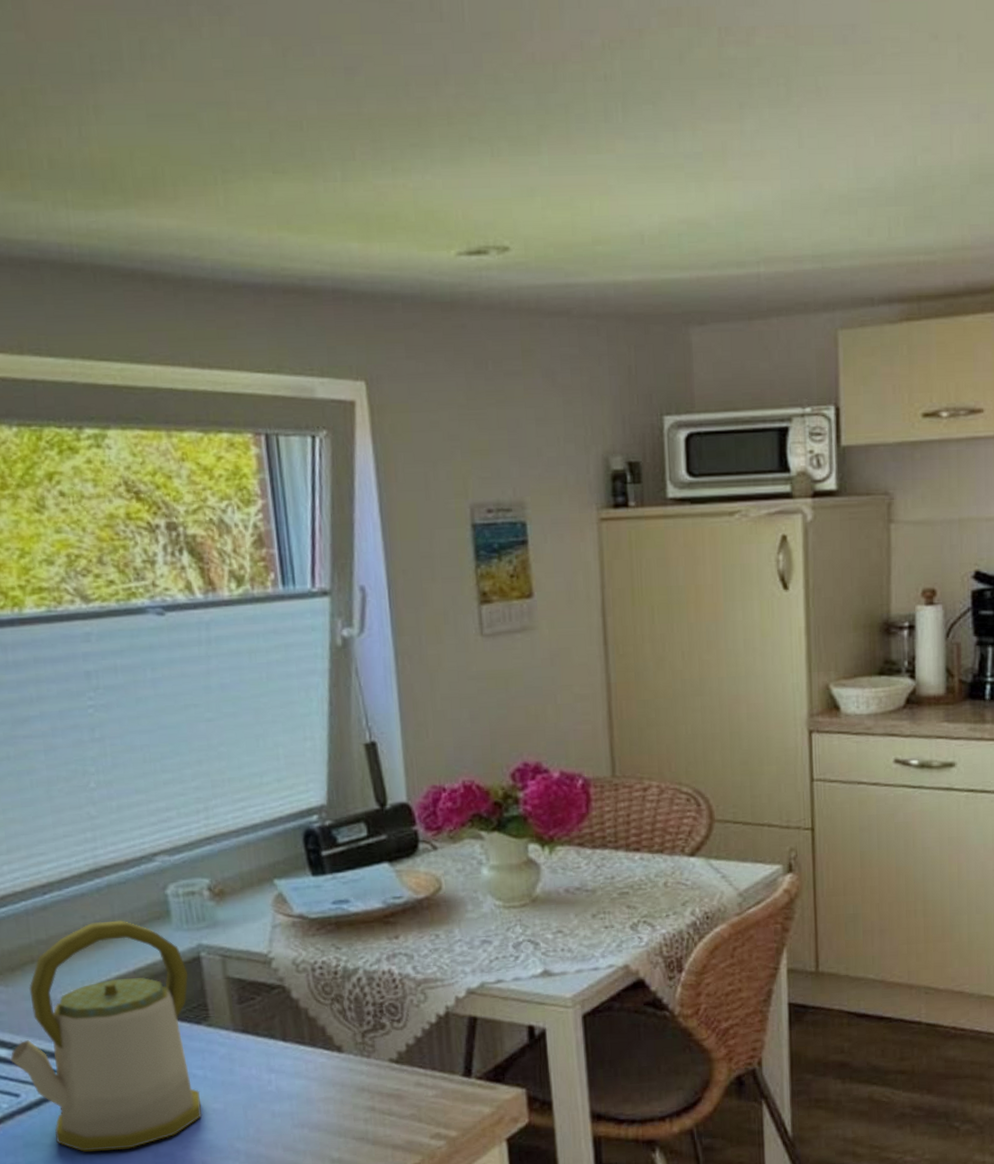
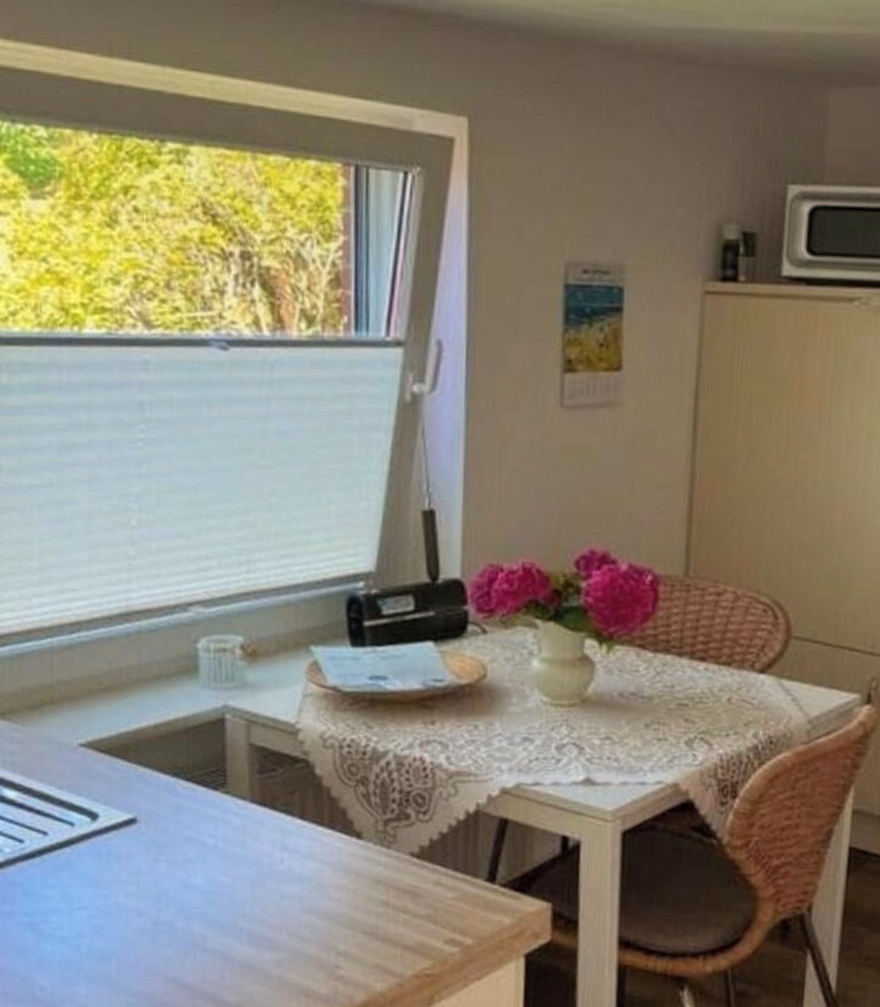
kettle: present [10,920,203,1152] -> none [18,668,210,912]

